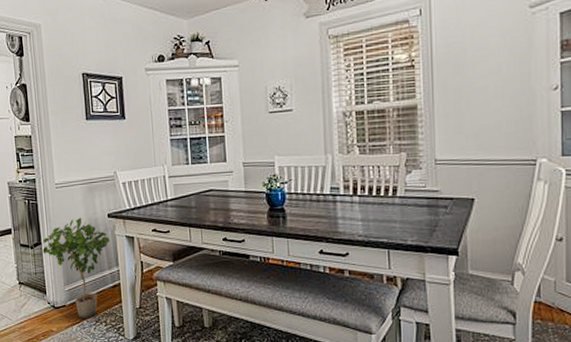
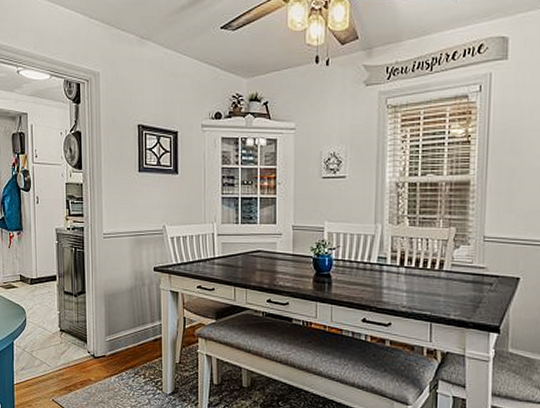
potted plant: present [42,217,110,319] -> none [86,268,154,371]

